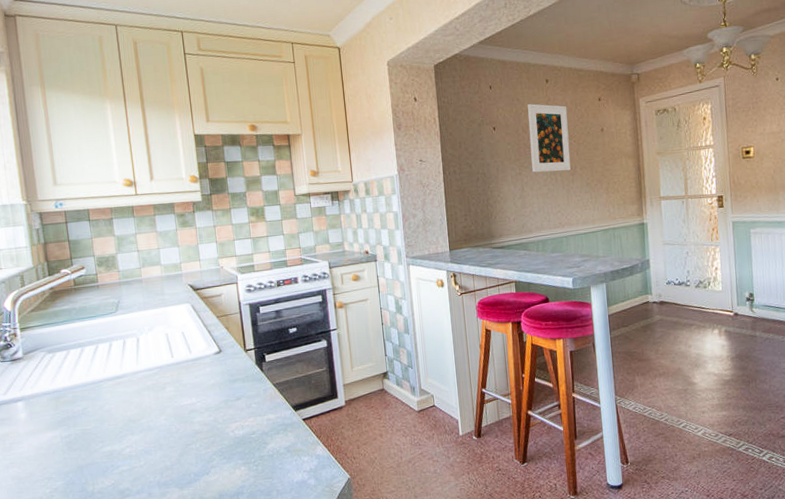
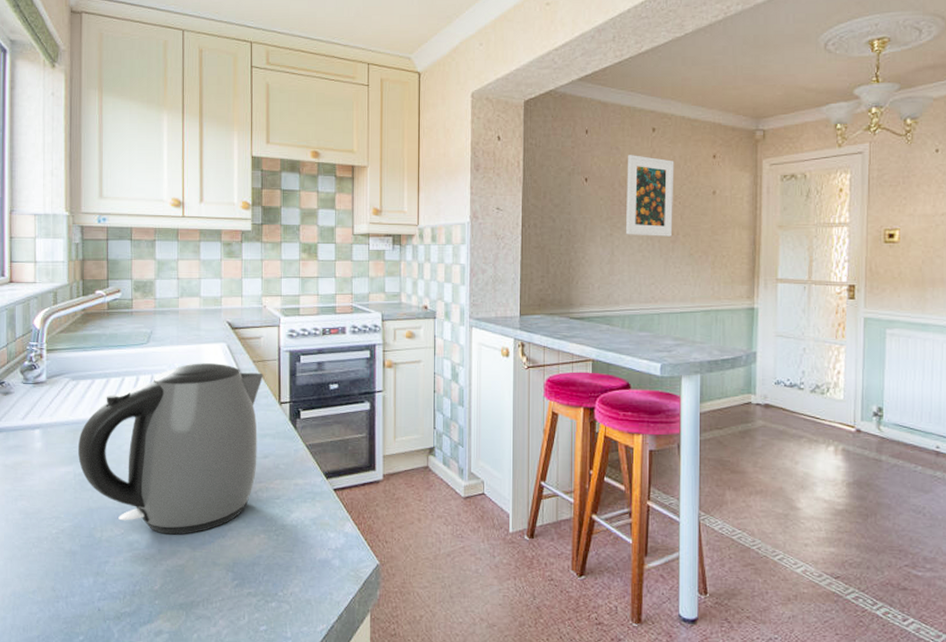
kettle: none [61,322,231,479] -> present [78,363,264,535]

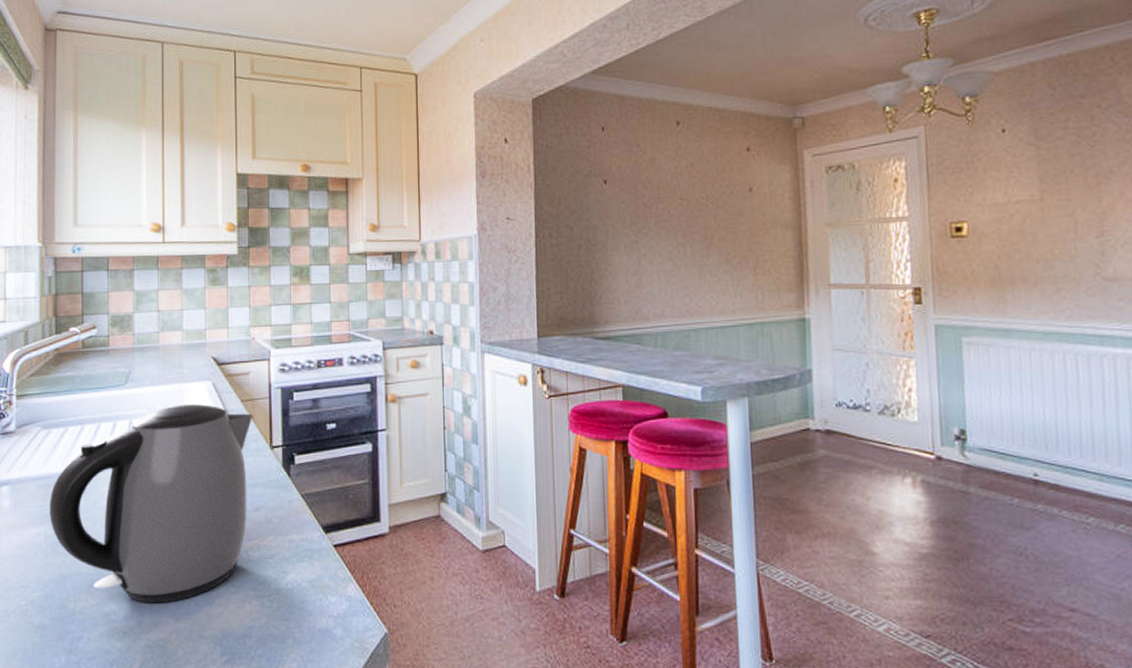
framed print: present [625,155,674,237] -> none [650,152,706,242]

